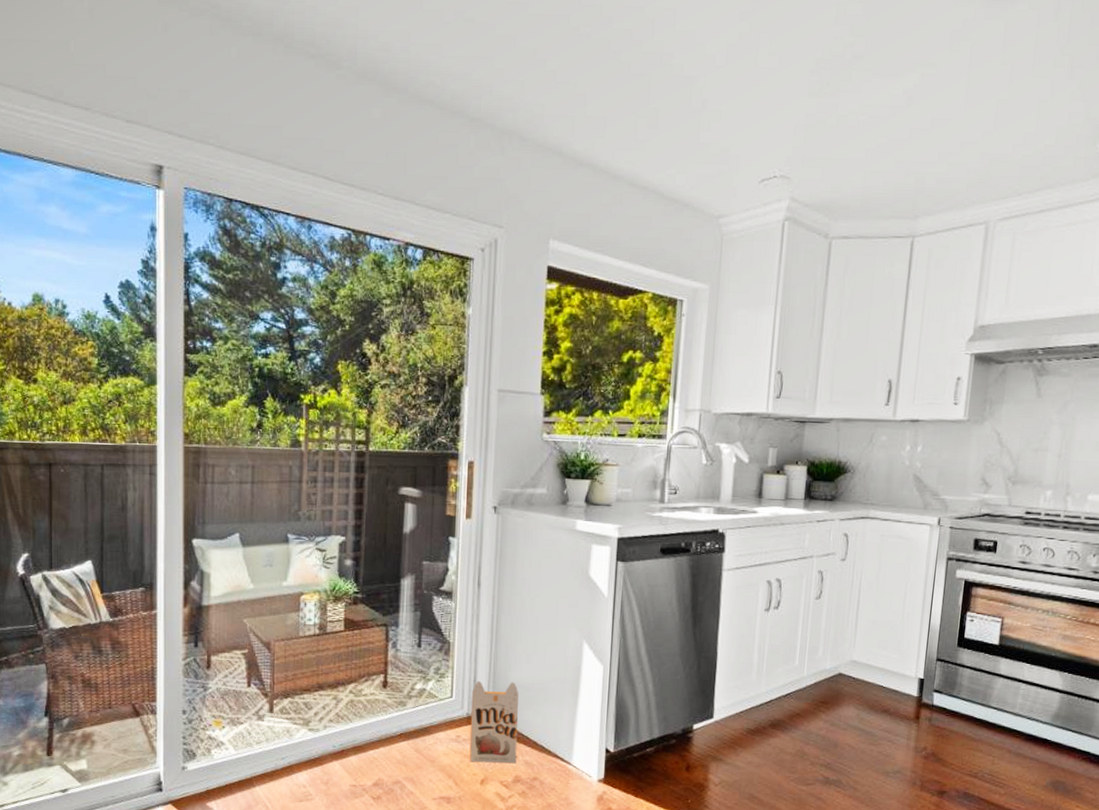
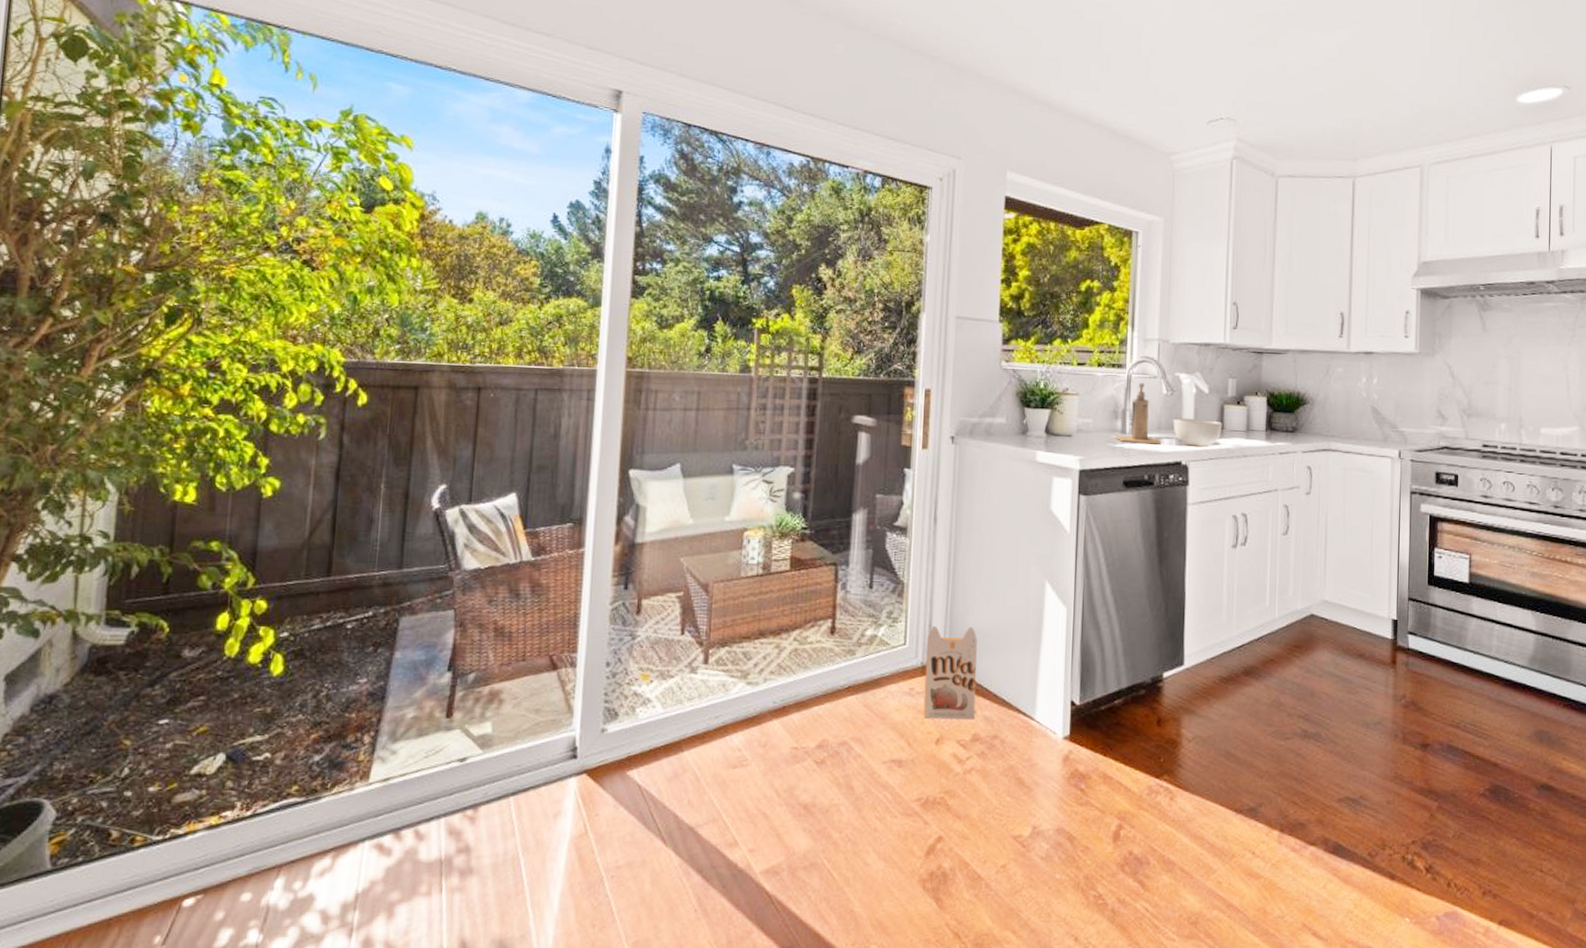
soap dispenser: none [653,453,699,513] -> present [1115,383,1161,445]
bowl: none [711,487,761,515] -> present [1173,417,1223,447]

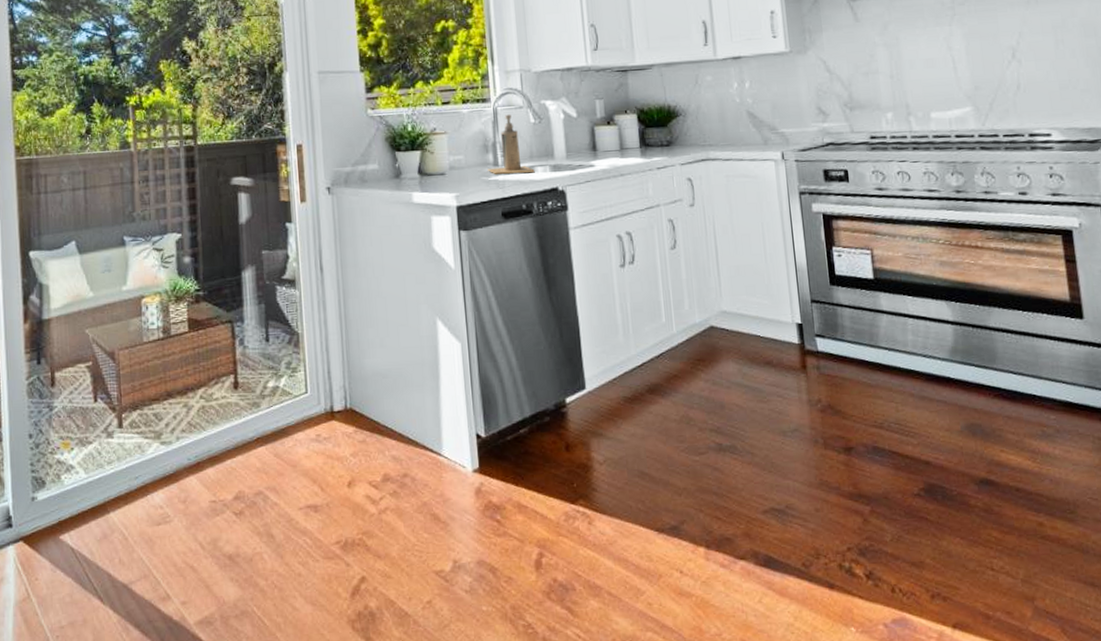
shopping bag: present [923,625,977,720] -> none [327,369,383,463]
bowl: present [1173,417,1223,447] -> none [544,143,595,171]

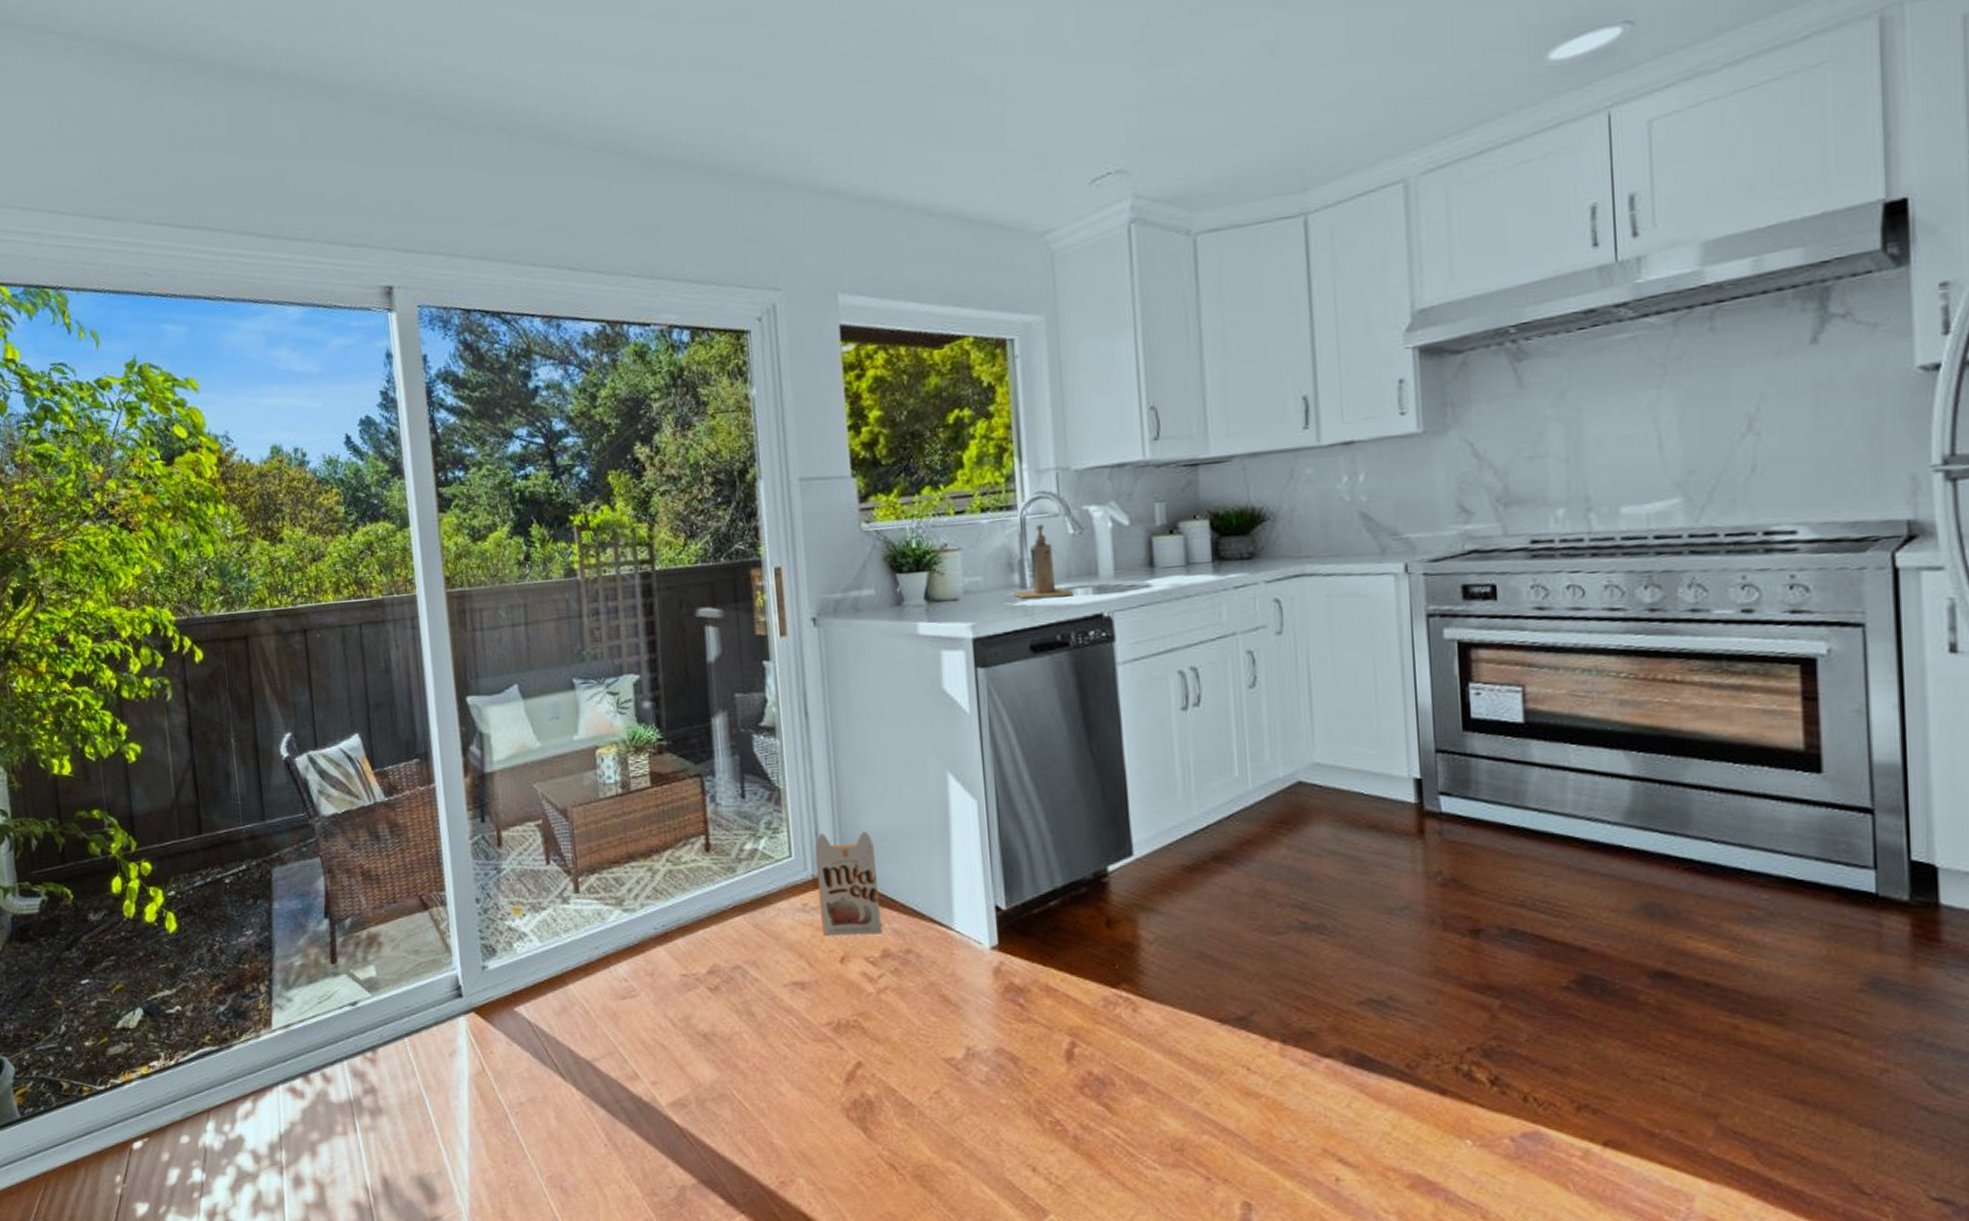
shopping bag: none [327,369,383,463] -> present [814,831,882,936]

